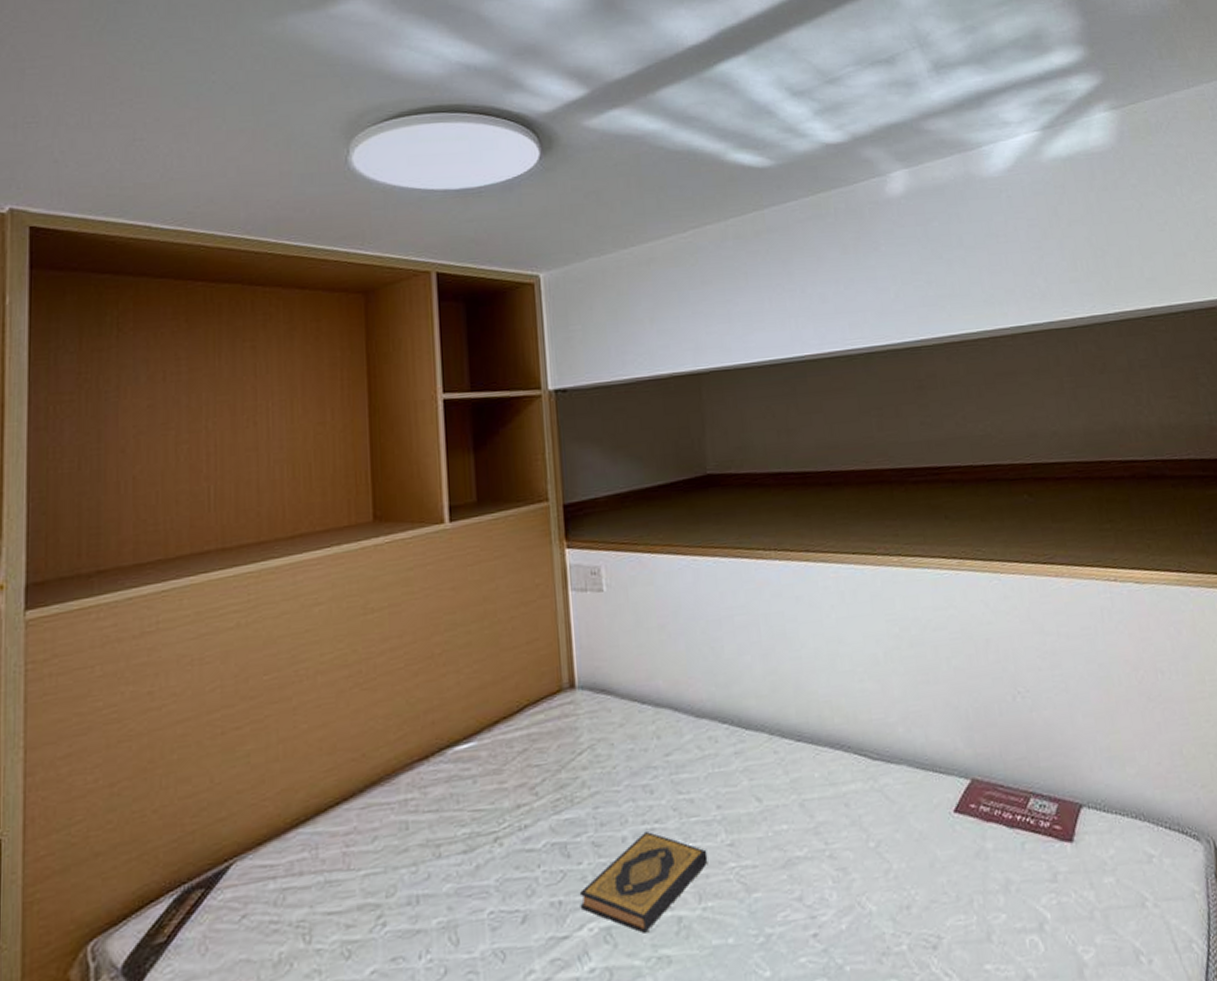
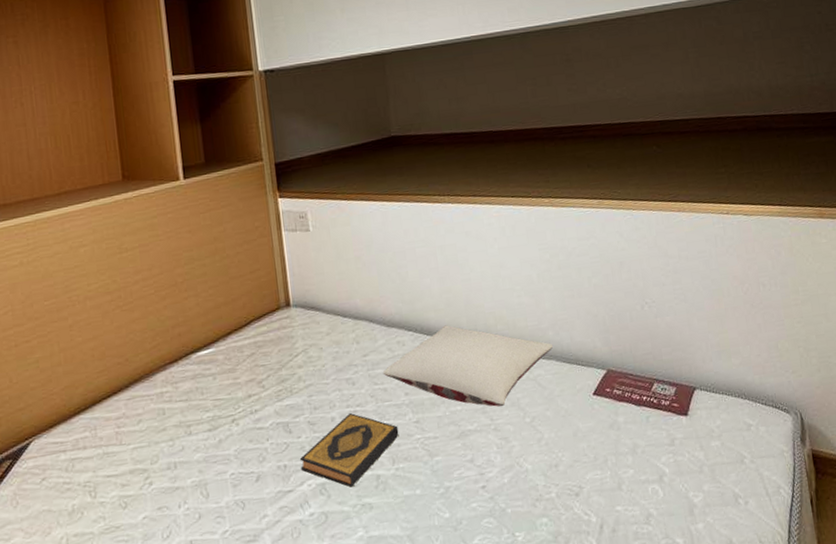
pillow: none [689,716,904,826] -> present [382,325,554,407]

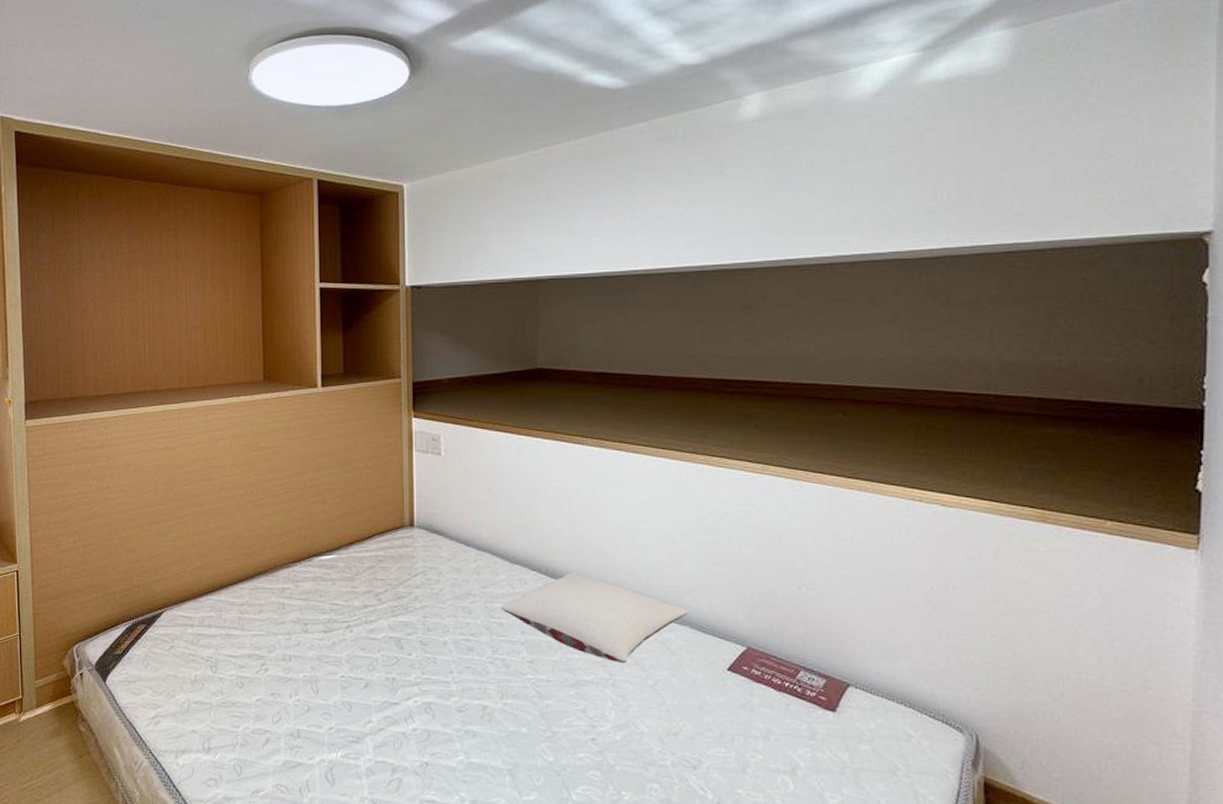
hardback book: present [299,412,399,487] -> none [408,640,511,712]

